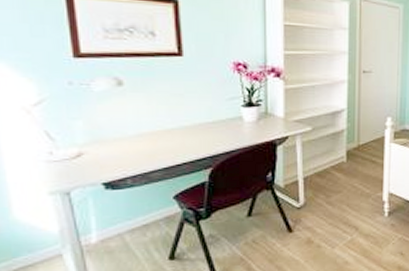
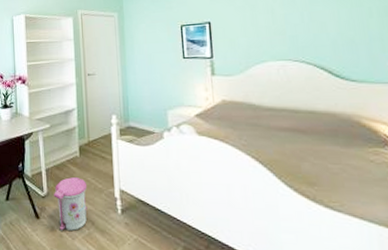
trash can: none [312,184,353,241] -> present [54,177,87,231]

